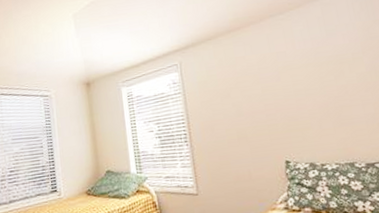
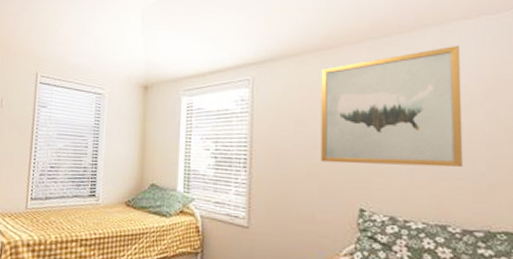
wall art: none [234,15,358,127] -> present [320,46,464,168]

